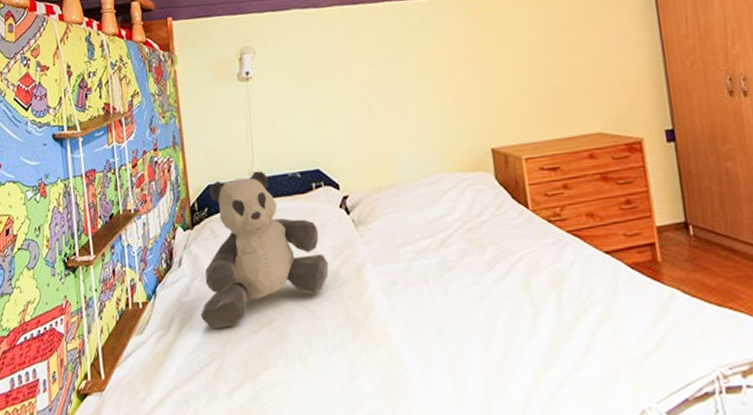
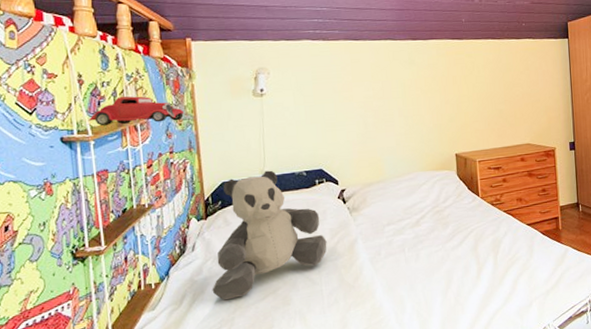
toy car: none [76,86,168,121] -> present [87,95,185,126]

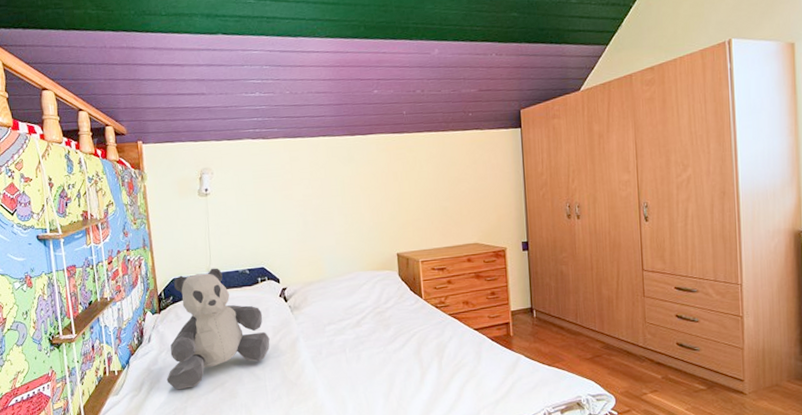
toy car: present [87,95,185,126] -> none [58,197,139,226]

